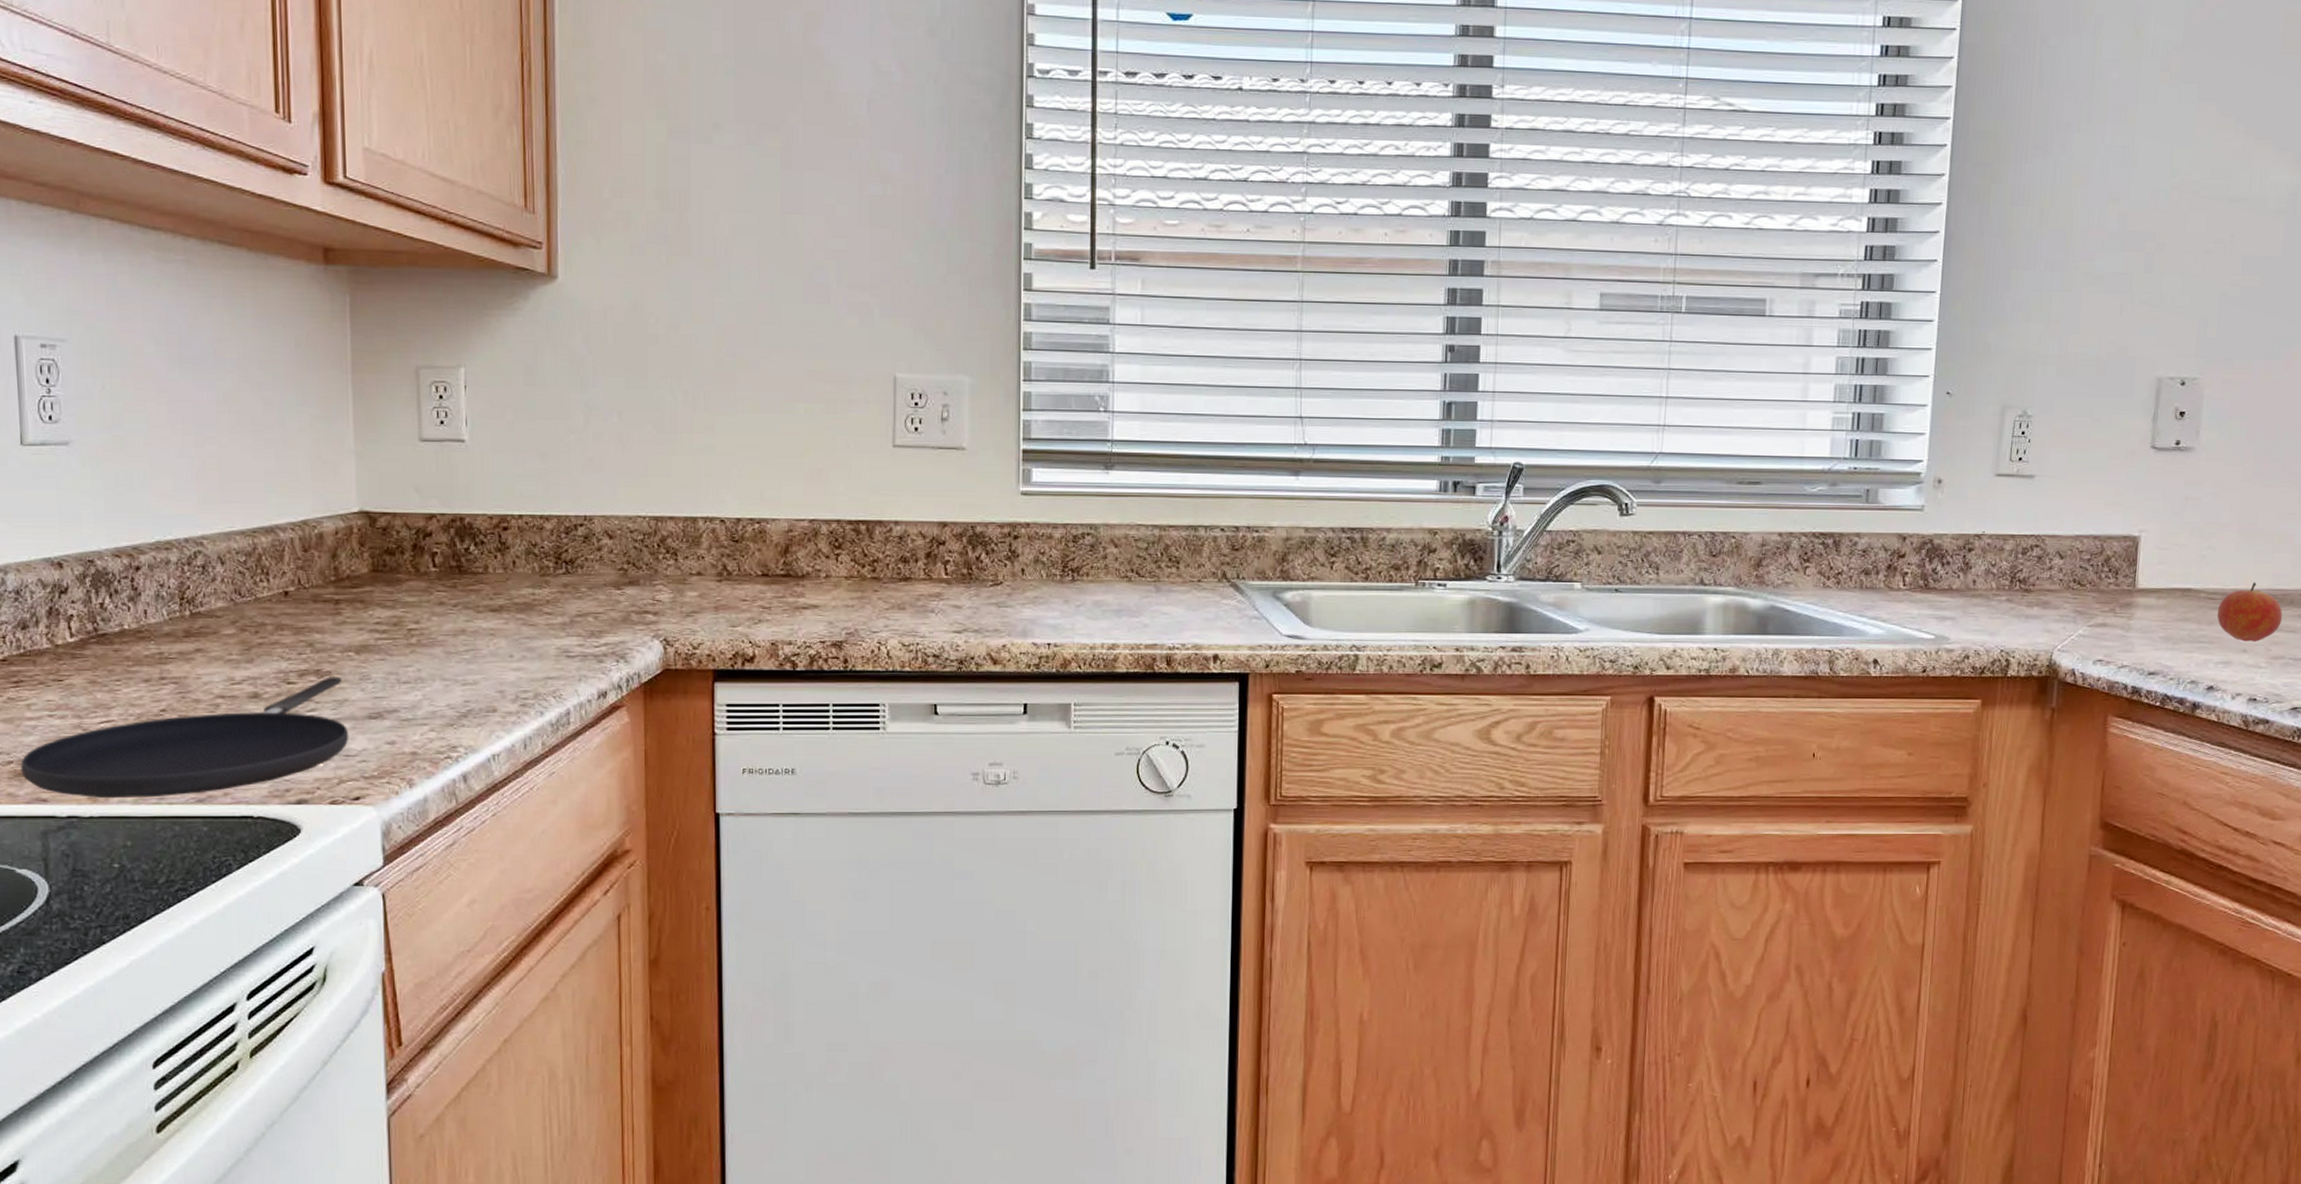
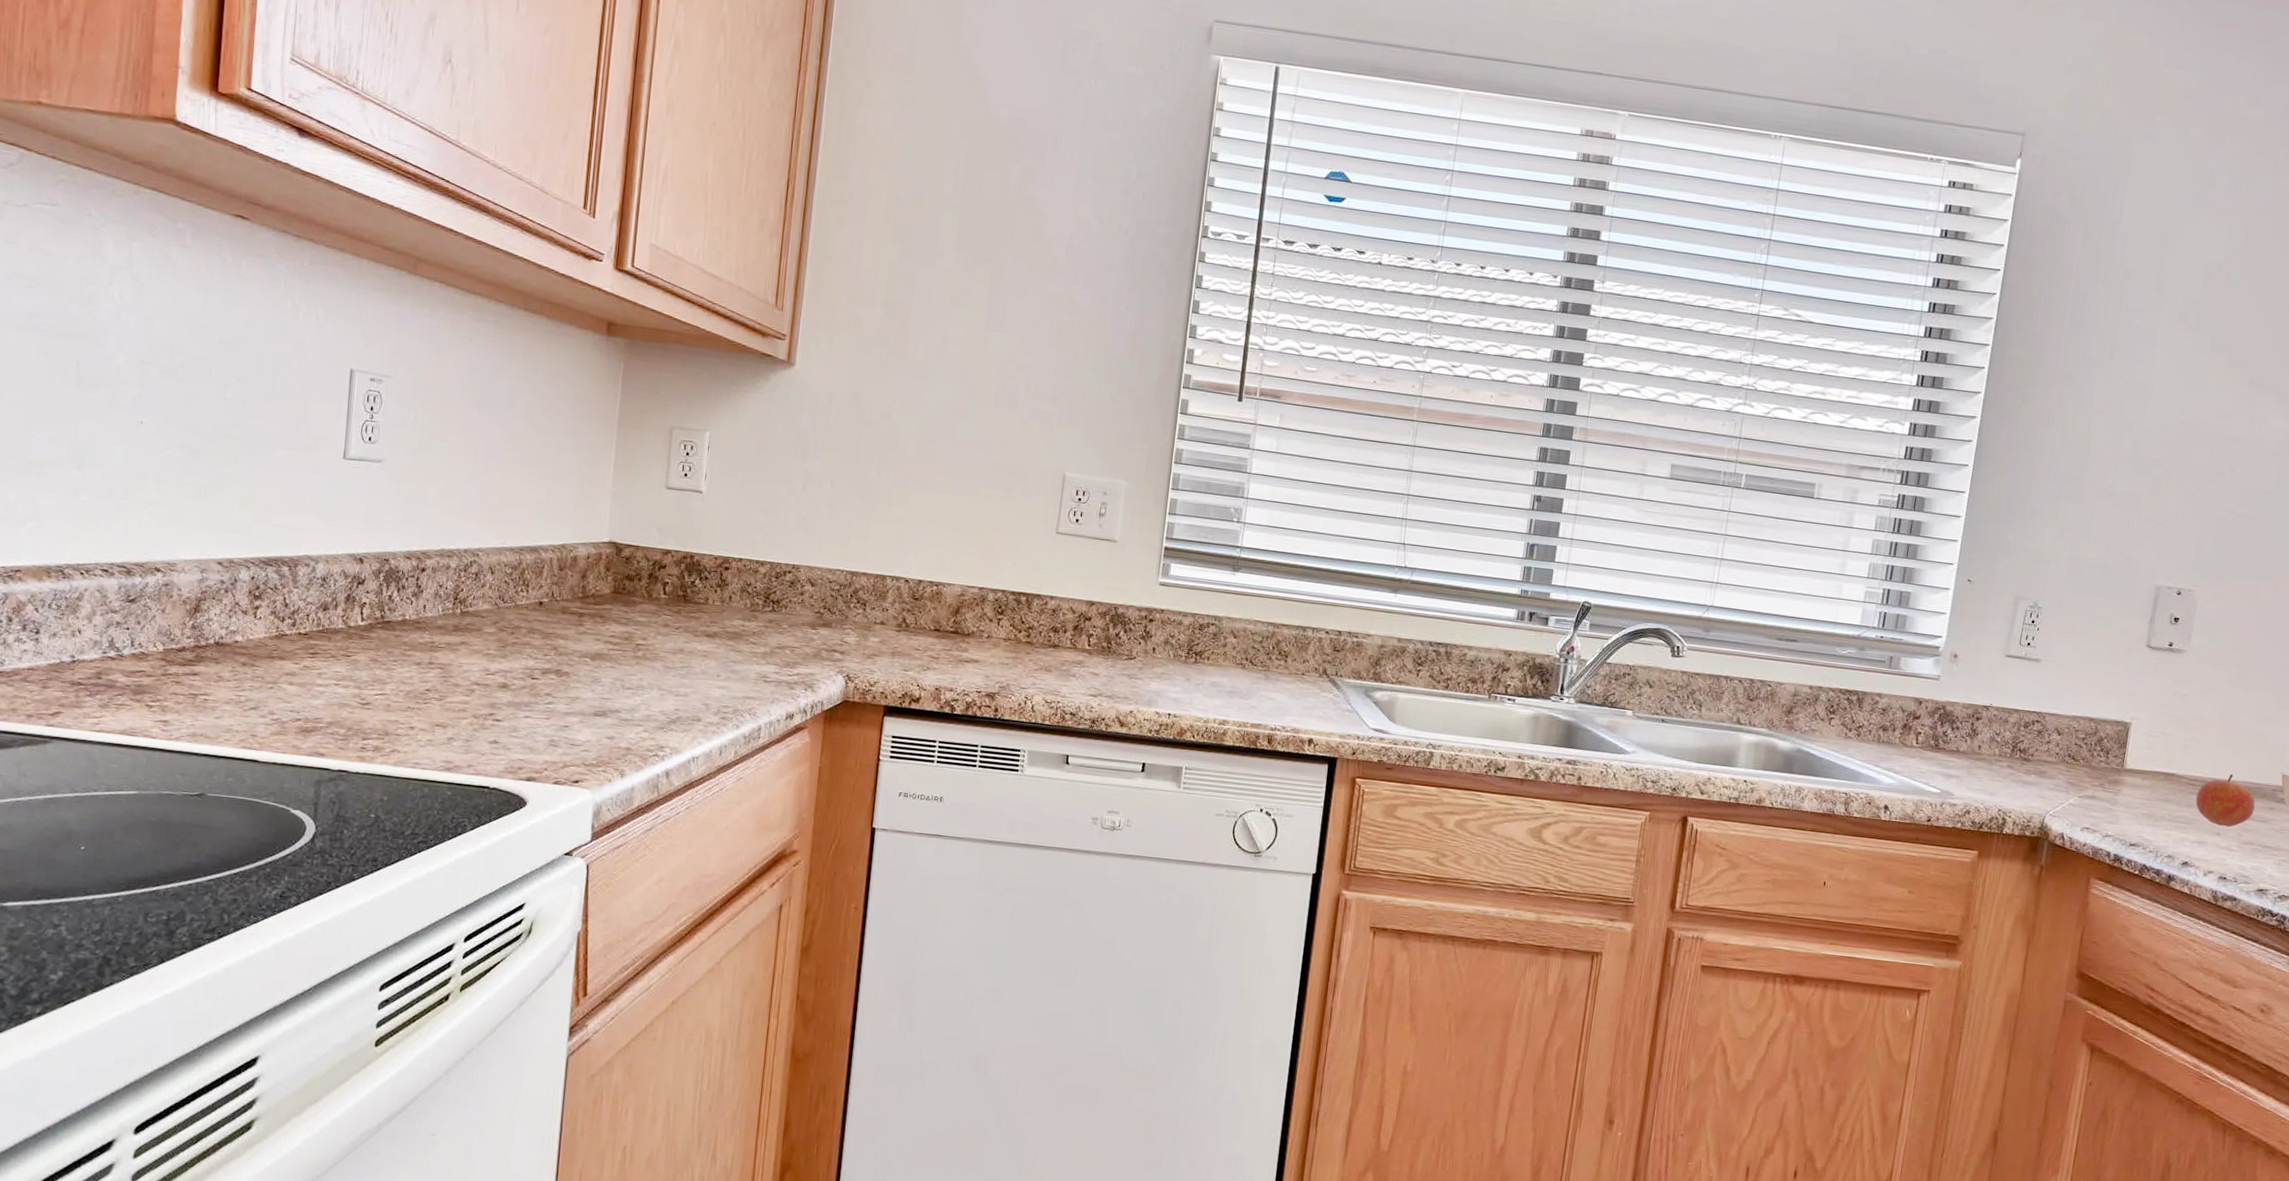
frying pan: present [21,676,349,798] -> none [306,677,577,763]

